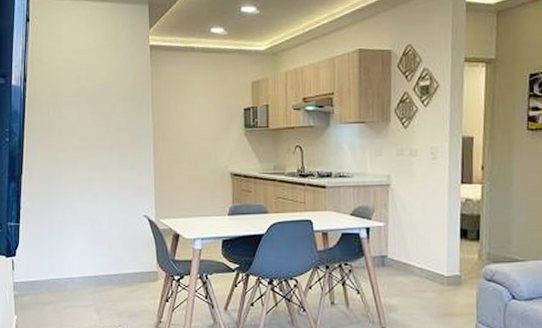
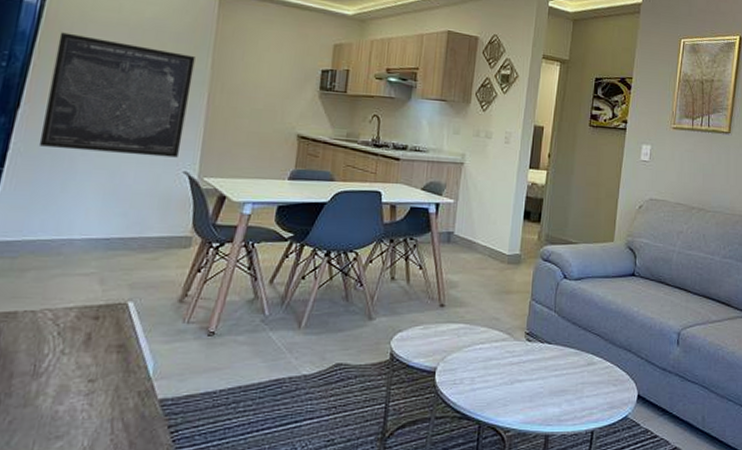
wall art: none [39,107,139,204] -> present [38,32,195,158]

